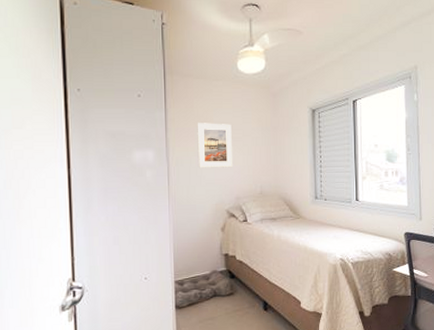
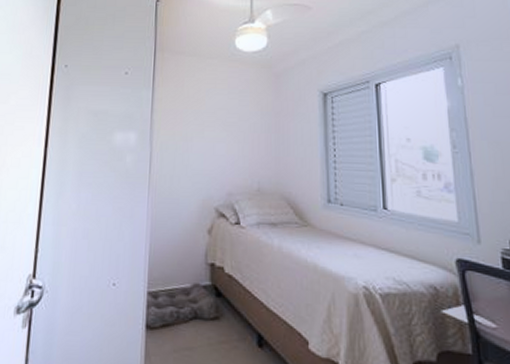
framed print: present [197,123,232,168] -> none [185,104,226,157]

